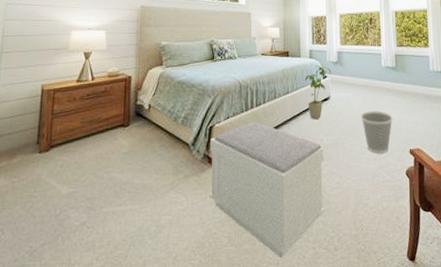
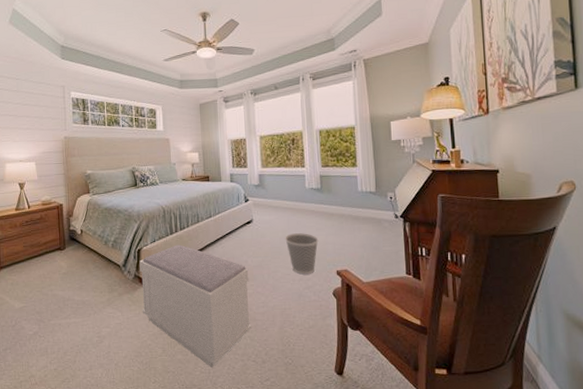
house plant: present [305,65,331,120] -> none [227,189,253,242]

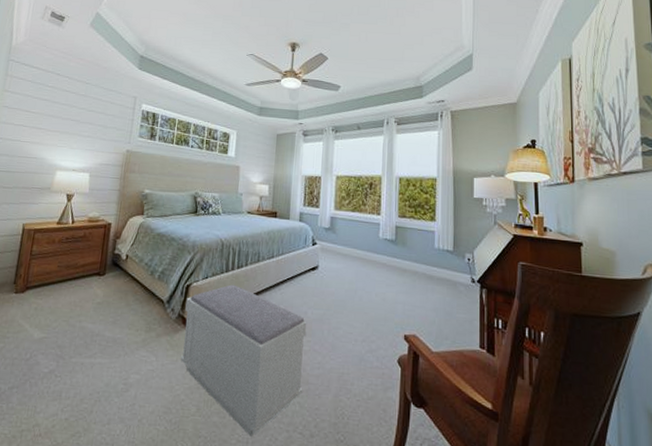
wastebasket: present [285,233,319,275] -> none [351,286,388,336]

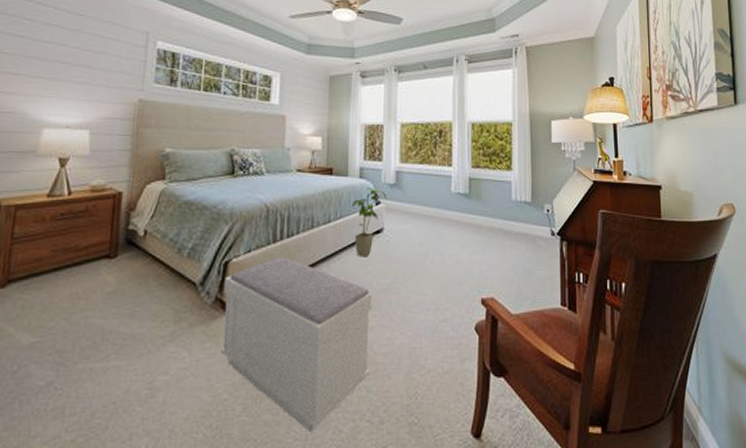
house plant: none [292,230,322,290] -> present [352,187,386,257]

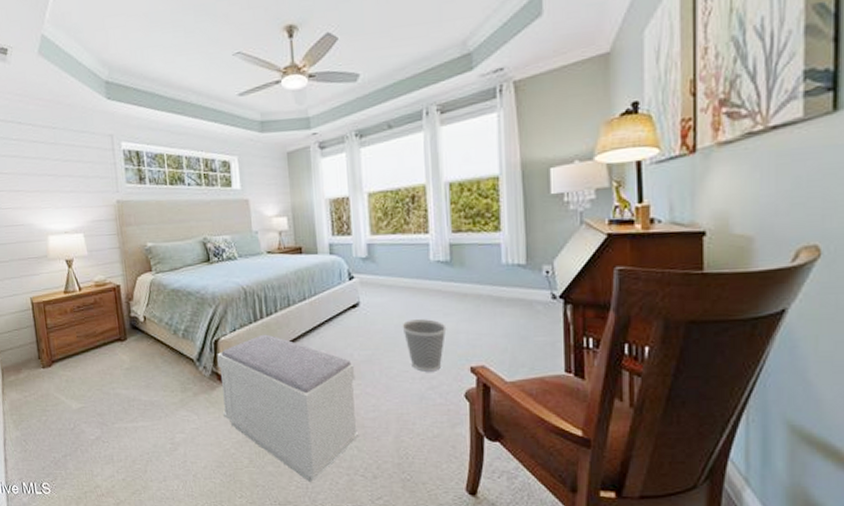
house plant: present [352,187,386,257] -> none [325,263,359,331]
wastebasket: none [421,249,462,303] -> present [402,319,447,372]

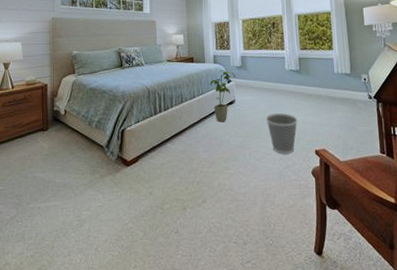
bench: present [217,334,359,482] -> none [123,125,233,250]
house plant: none [325,263,359,331] -> present [210,70,235,123]

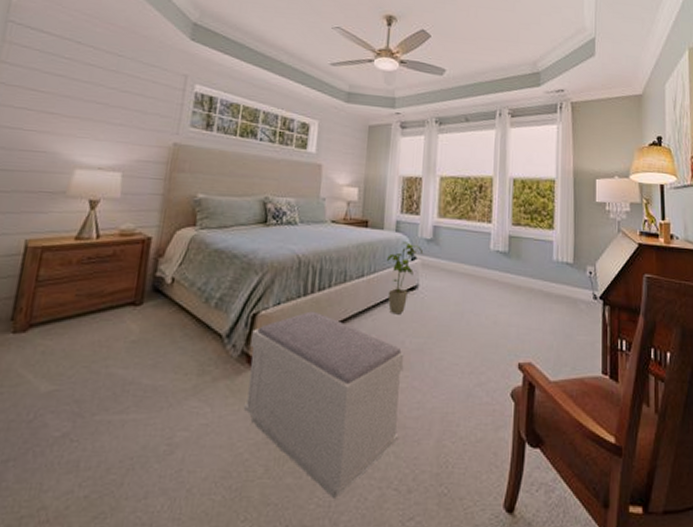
bench: none [123,125,233,250] -> present [243,311,405,498]
wastebasket: present [266,113,298,154] -> none [457,308,500,366]

